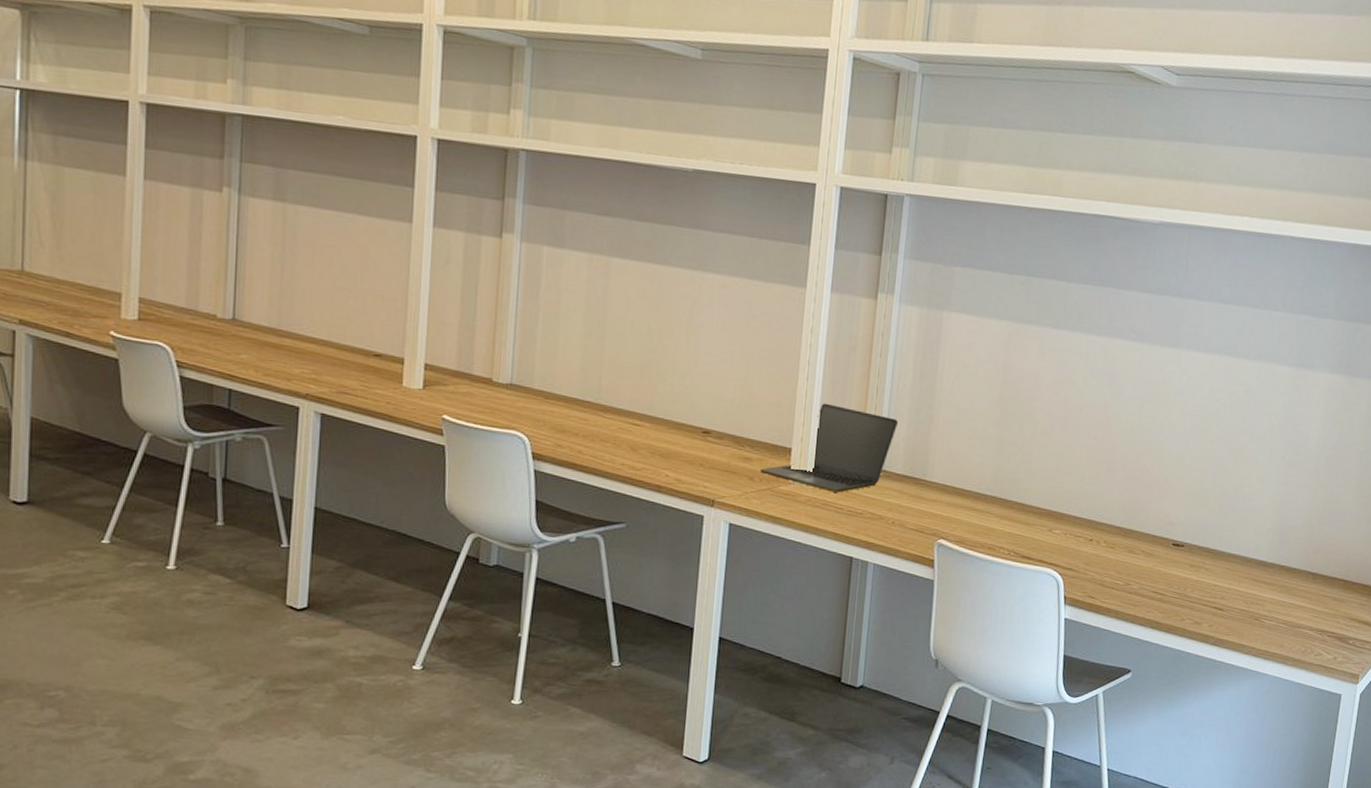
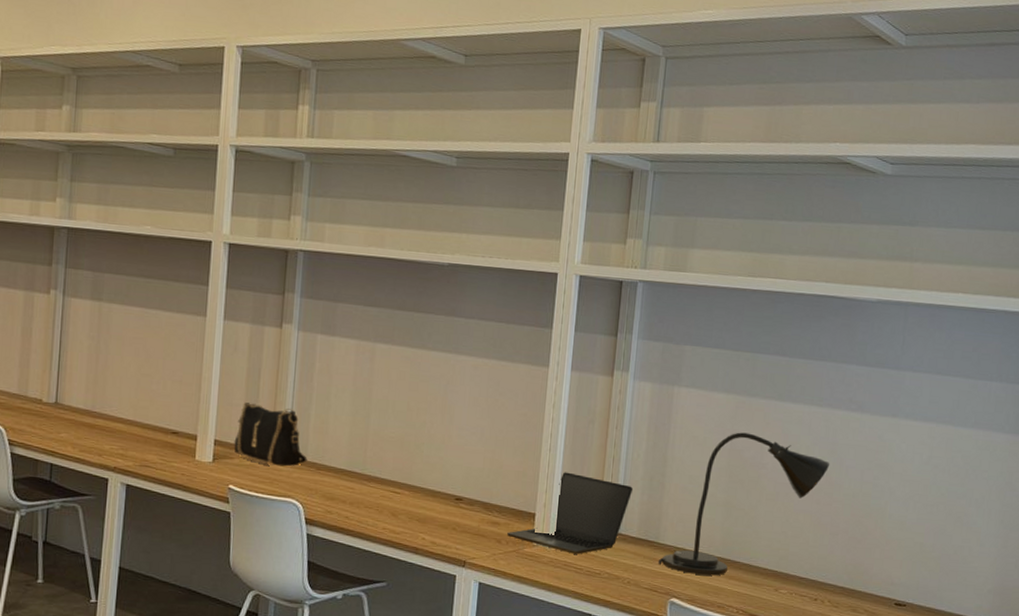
handbag: none [447,322,534,395] -> present [234,402,307,467]
desk lamp: none [925,362,1108,516] -> present [659,432,830,576]

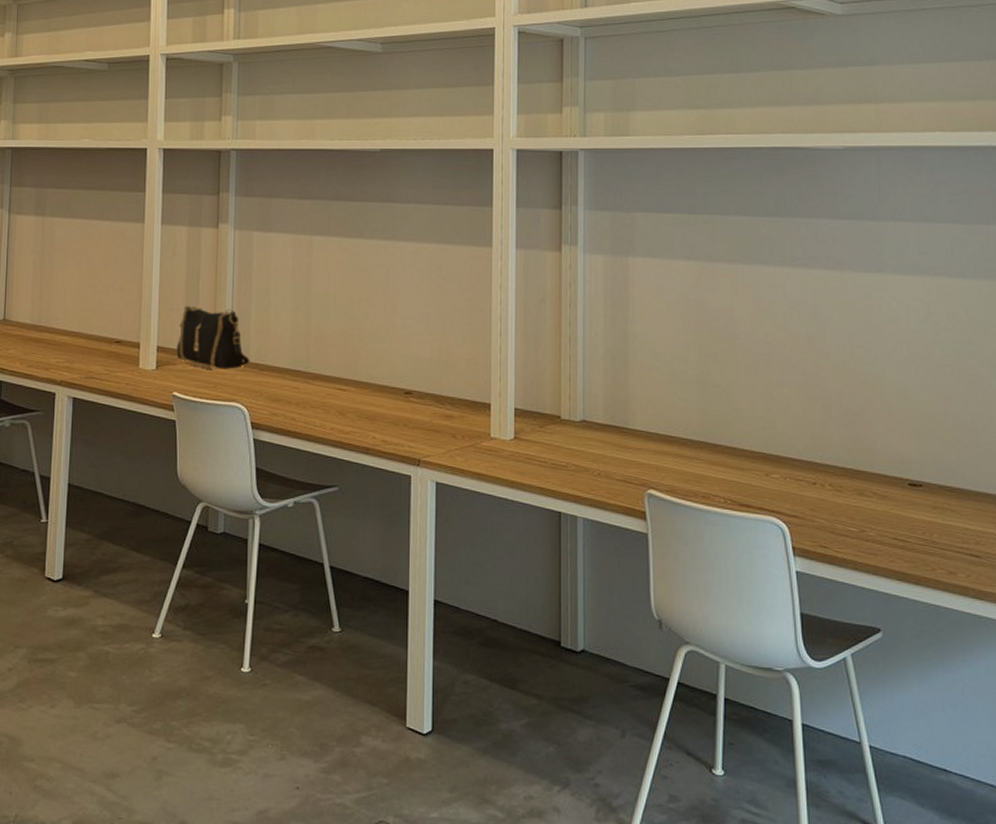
laptop: present [507,472,634,554] -> none [462,357,595,446]
desk lamp: present [659,432,830,576] -> none [630,301,812,462]

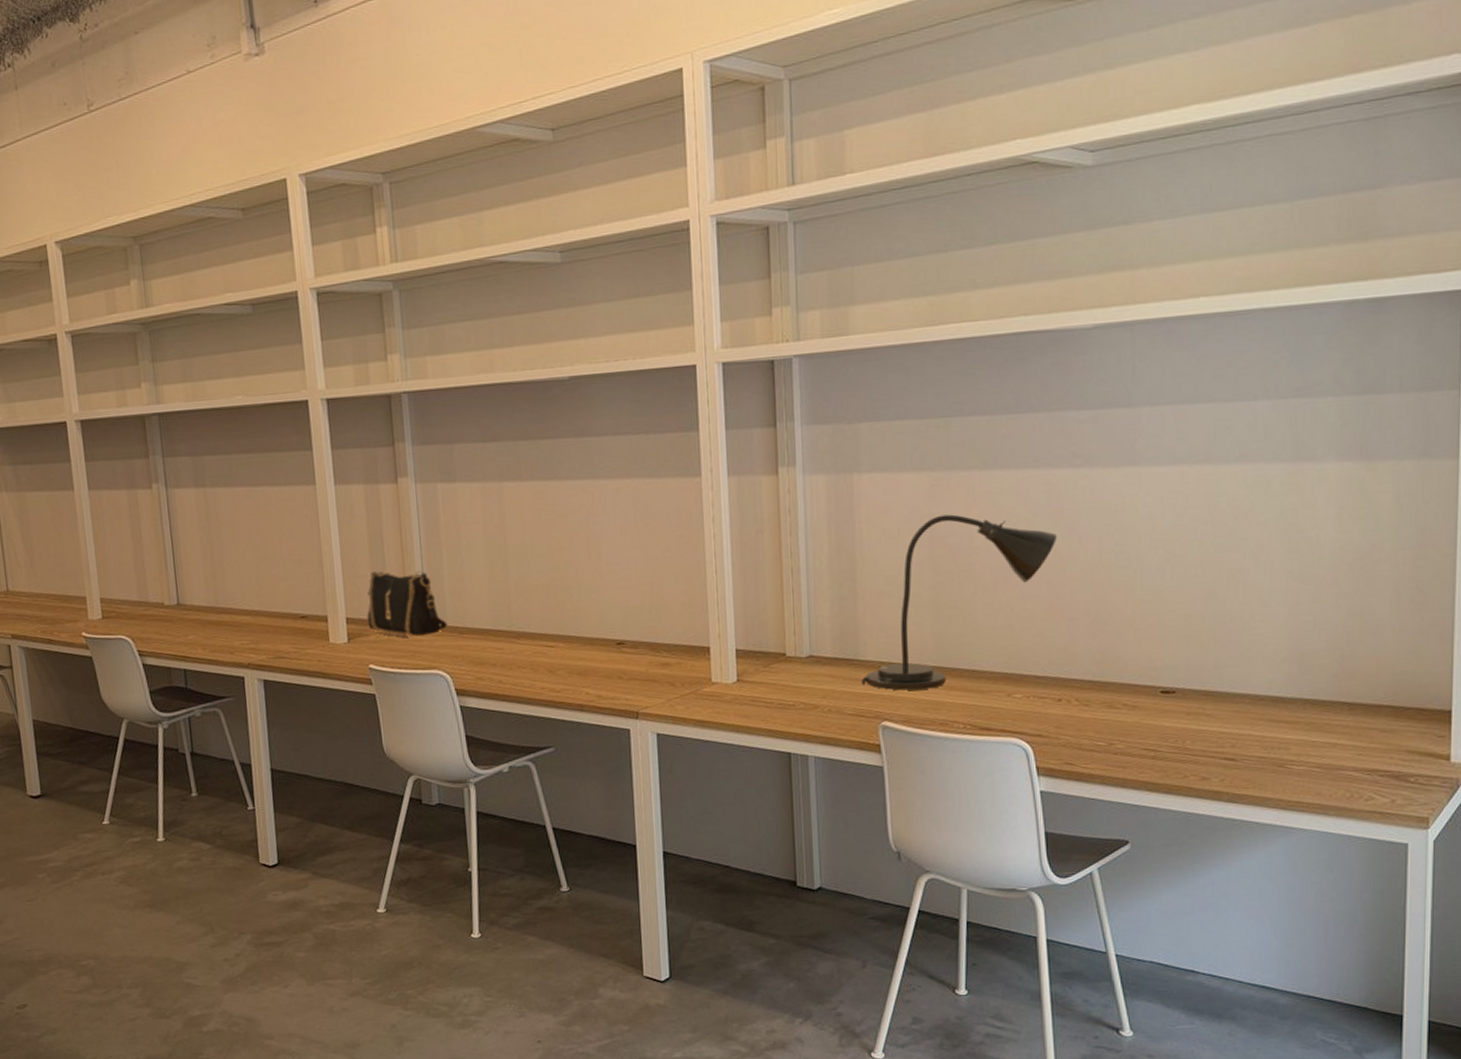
desk lamp: none [630,301,812,462] -> present [862,514,1058,691]

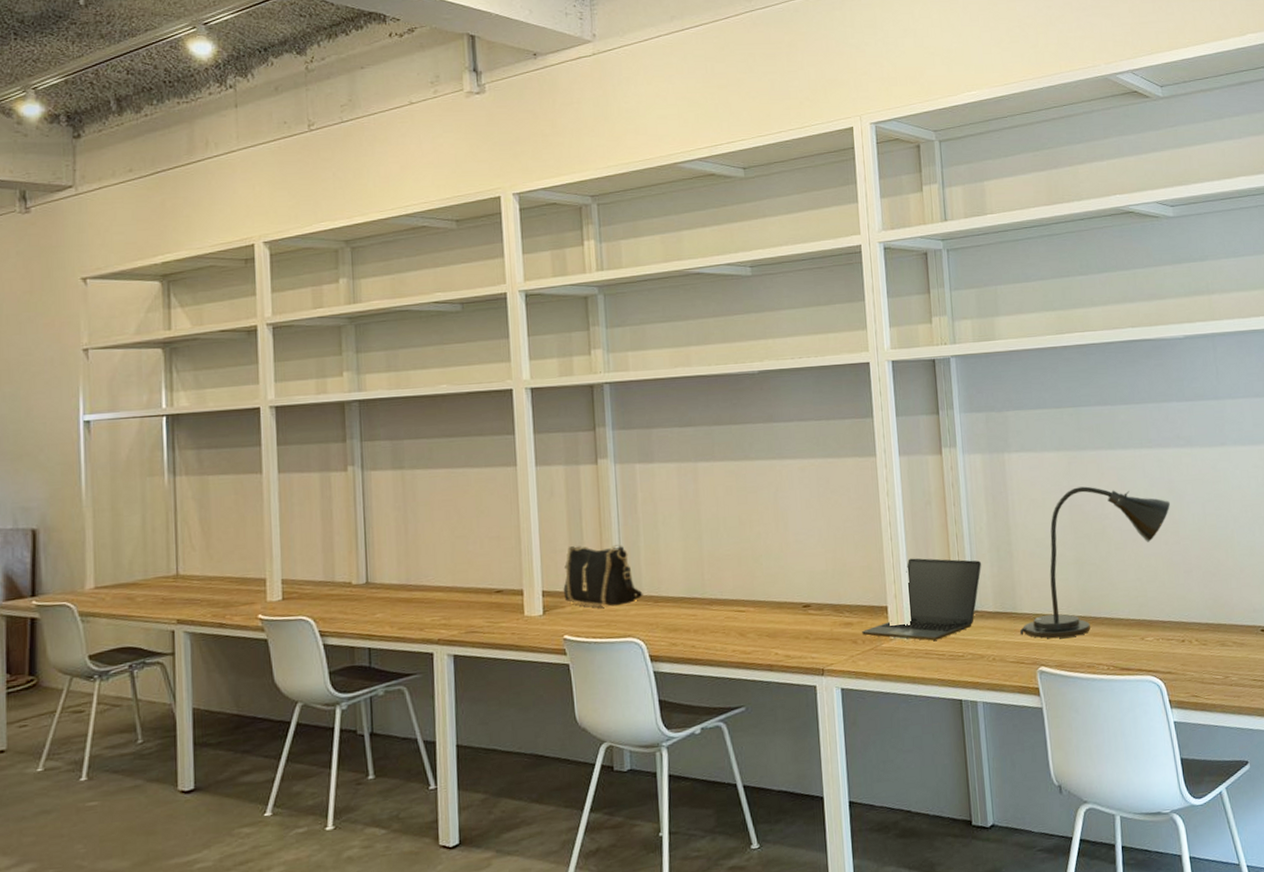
laptop: none [681,594,821,687] -> present [862,558,982,641]

